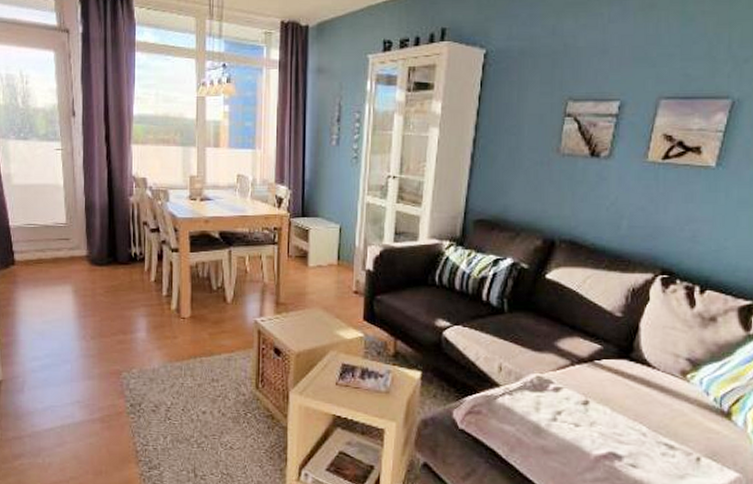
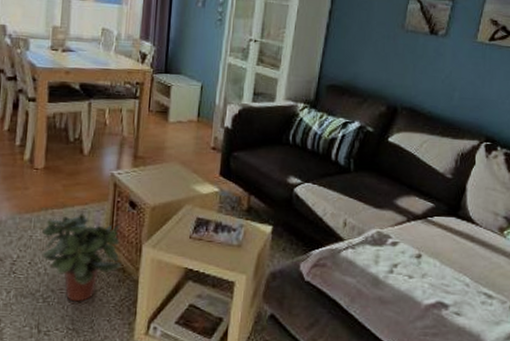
potted plant: none [193,361,269,448] -> present [42,213,121,302]

